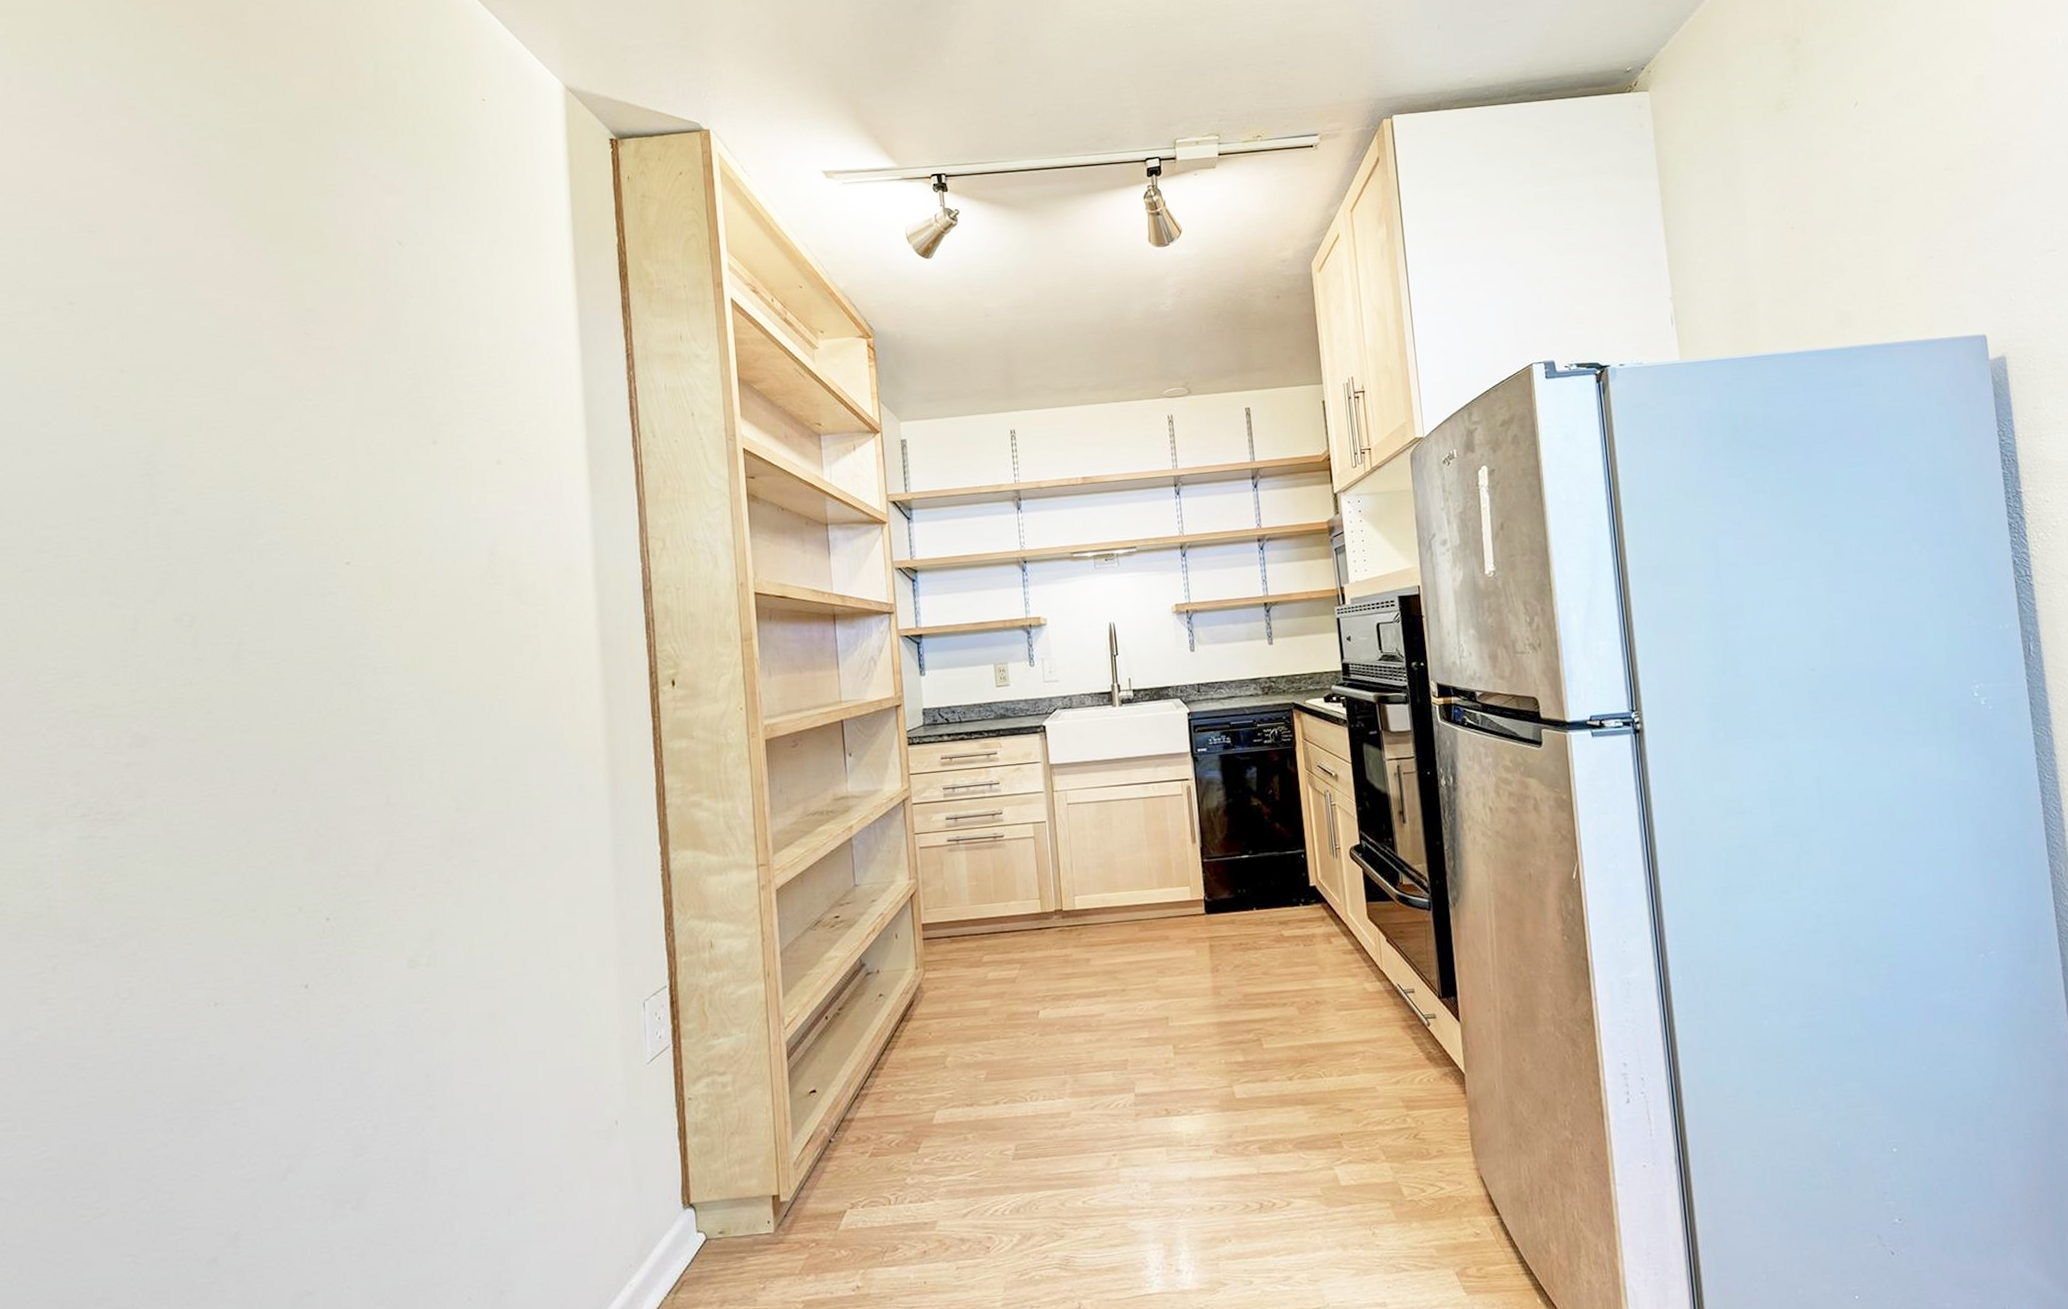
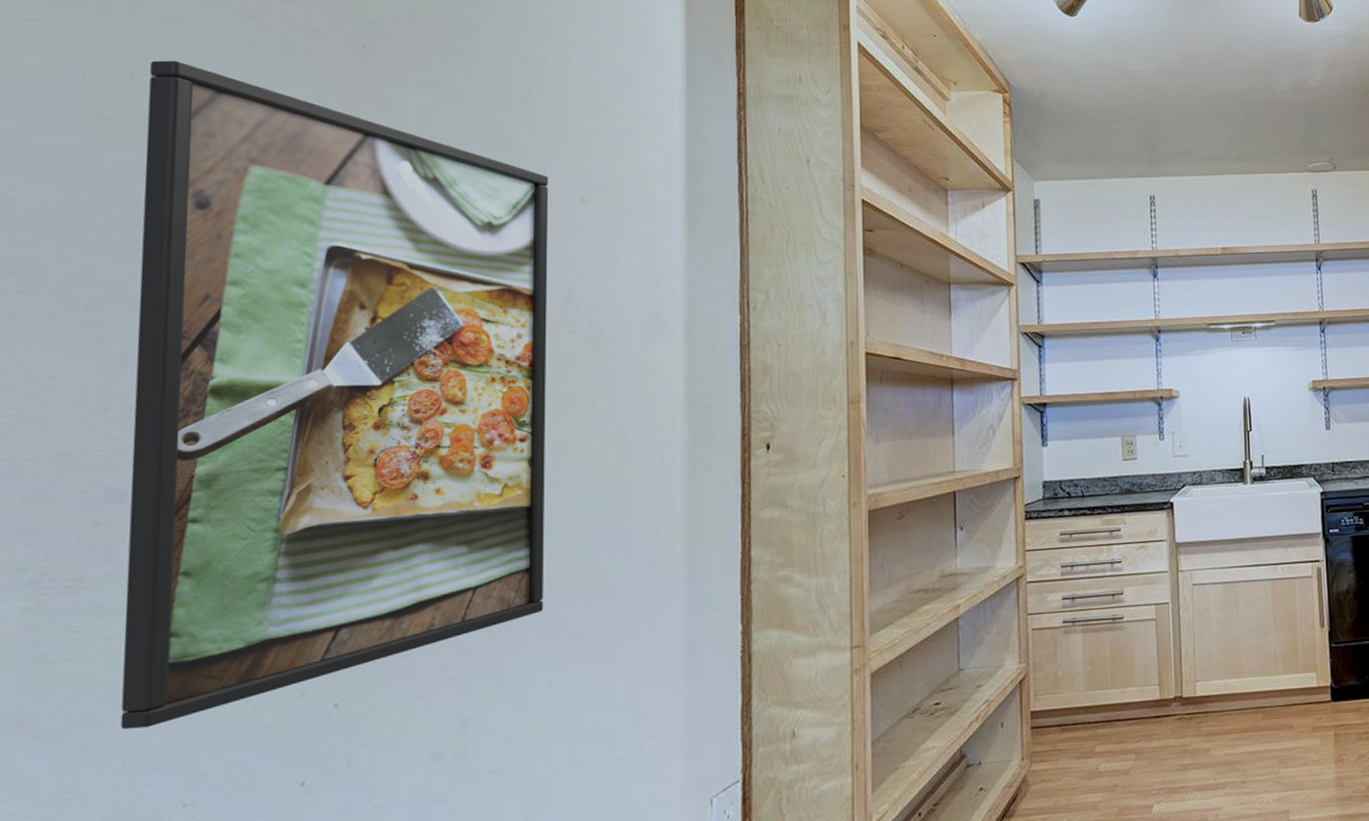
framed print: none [135,356,491,940] -> present [120,60,549,730]

